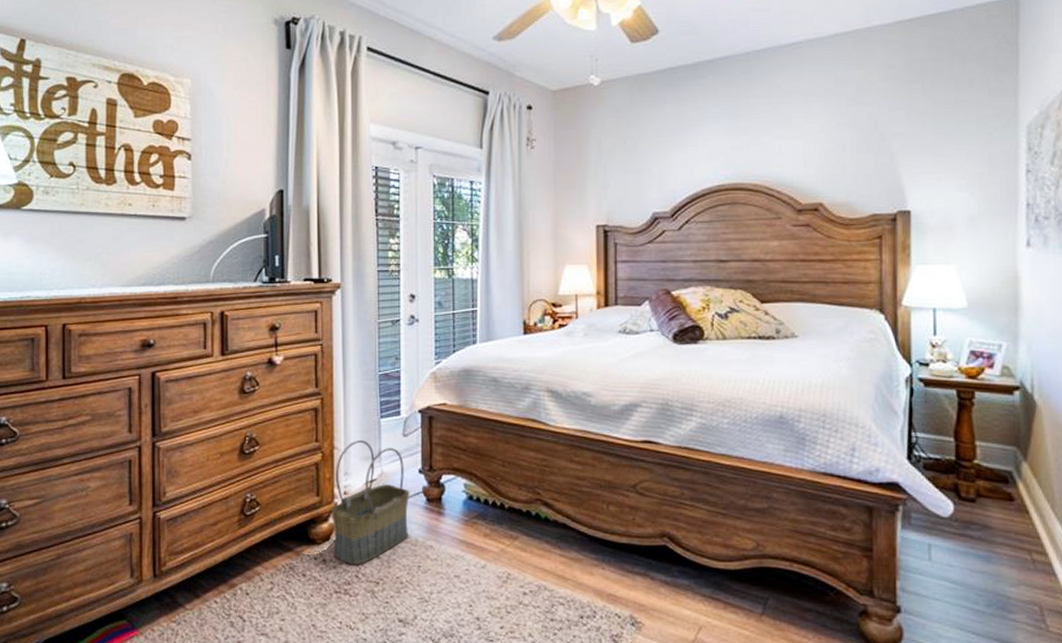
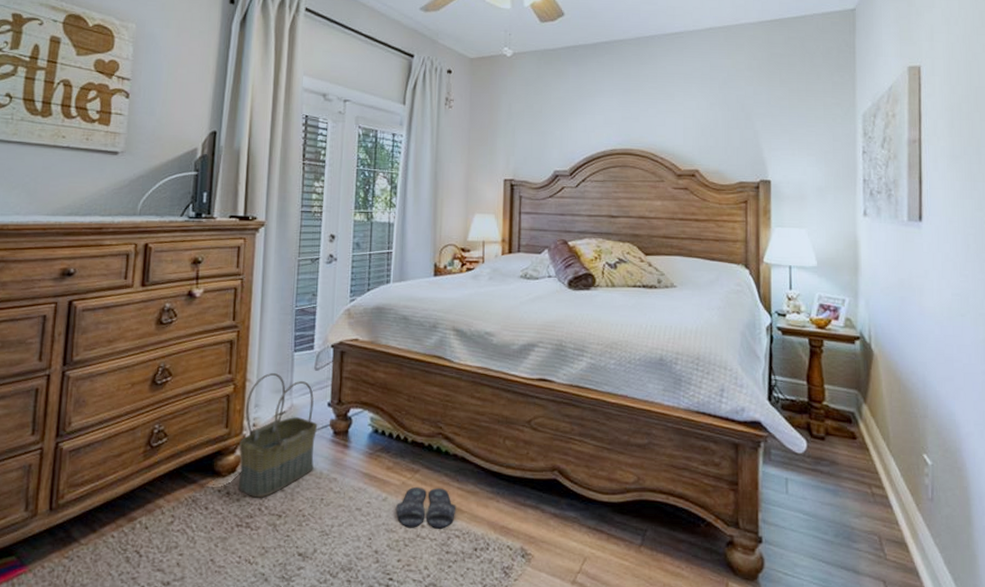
slippers: none [496,555,560,596] -> present [396,487,457,529]

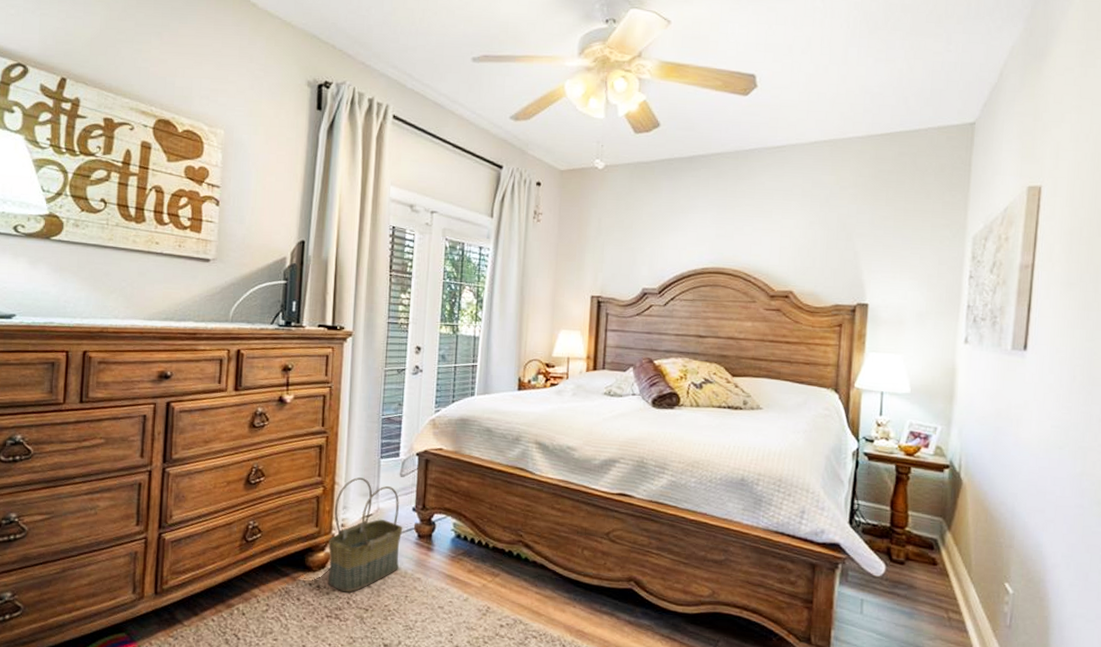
slippers: present [396,487,457,529] -> none [477,590,535,630]

